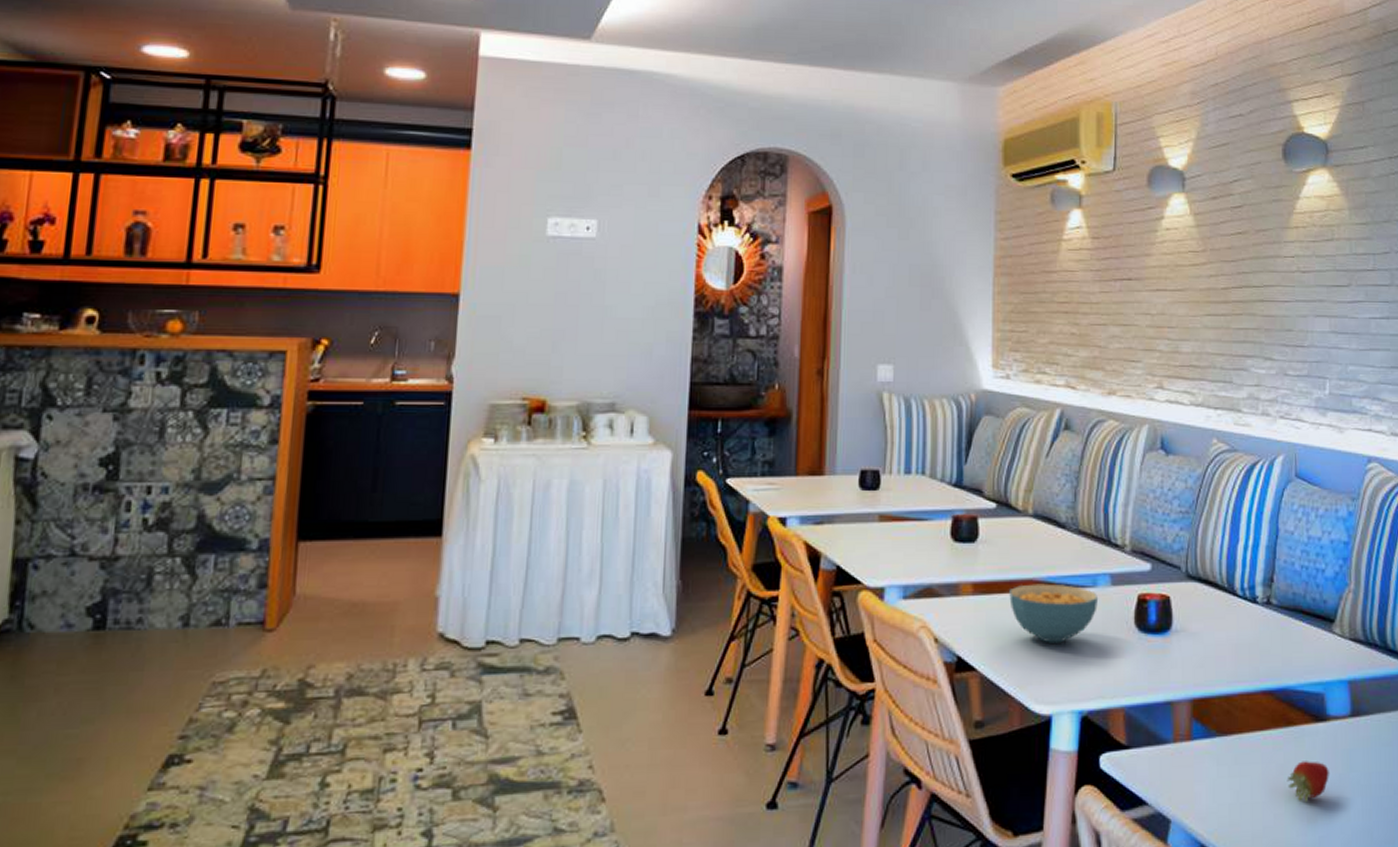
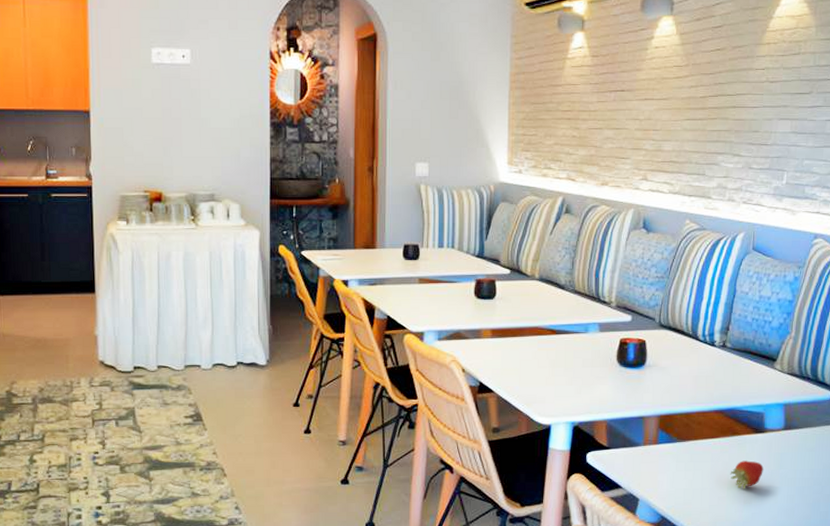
cereal bowl: present [1009,583,1099,643] -> none [520,330,589,374]

